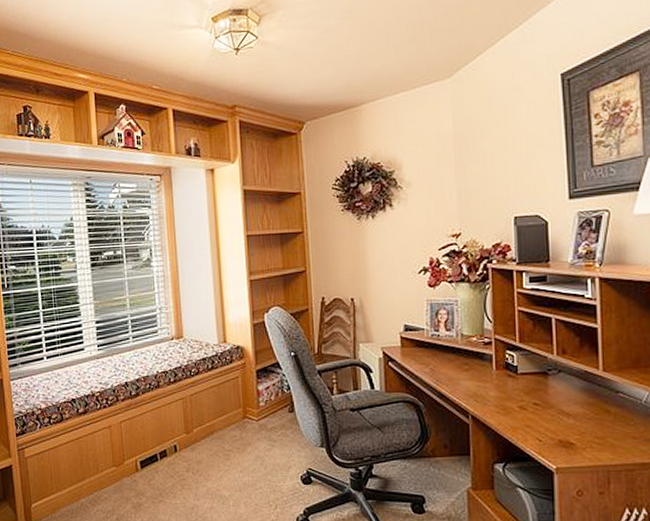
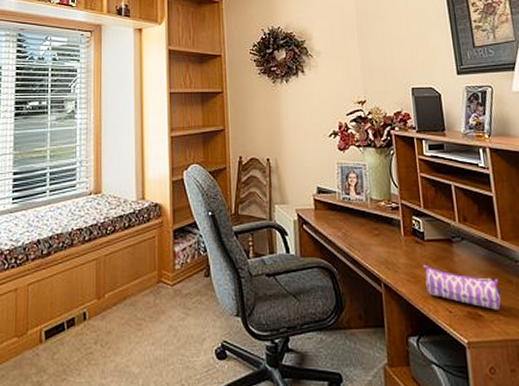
pencil case: none [514,396,597,438] -> present [423,264,501,310]

